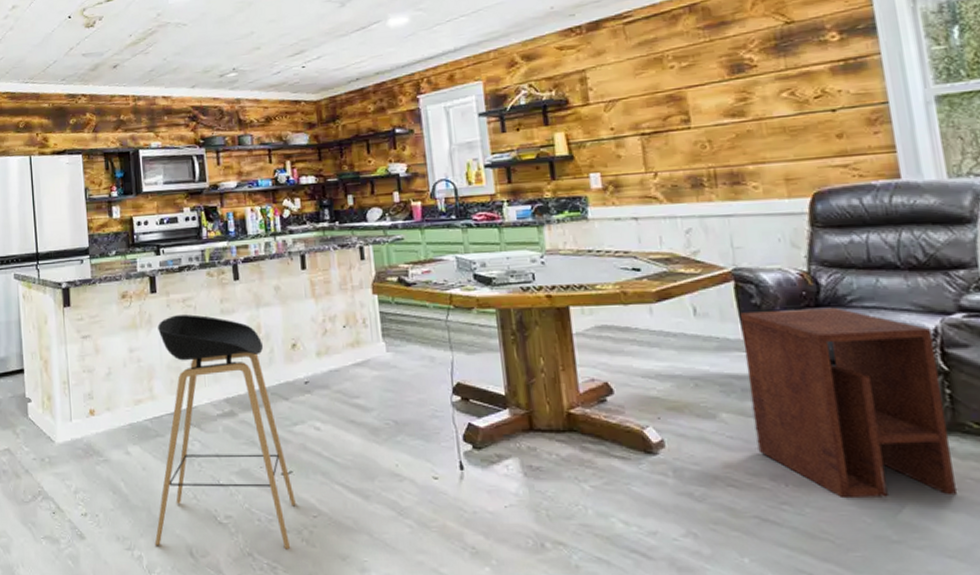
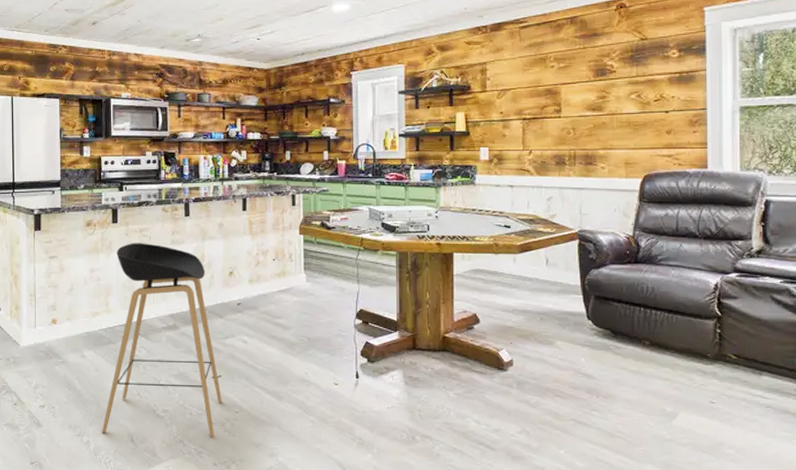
side table: present [739,307,957,497] -> none [579,264,715,407]

